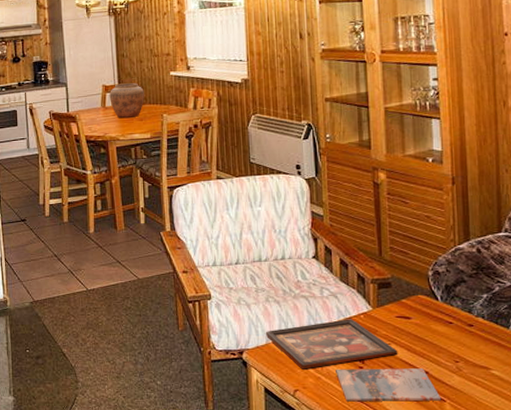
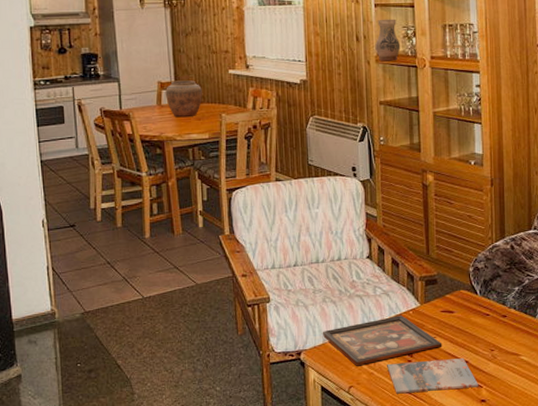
ceramic pitcher: none [320,14,348,58] -> present [375,19,401,62]

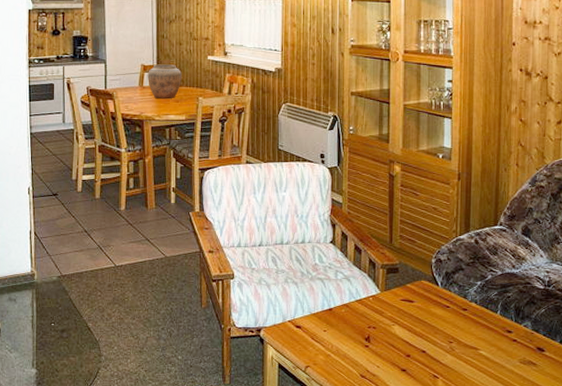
decorative tray: present [322,315,443,367] -> none [282,301,401,348]
ceramic pitcher: present [375,19,401,62] -> none [349,13,375,54]
magazine: present [387,358,479,394] -> none [344,347,435,378]

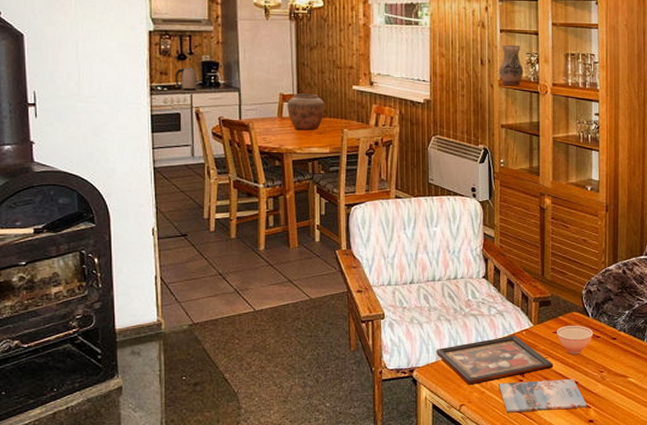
kettle: none [50,42,69,63] -> present [175,67,197,91]
decorative tray: none [282,301,401,348] -> present [435,335,554,386]
magazine: none [344,347,435,378] -> present [498,379,588,413]
ceramic pitcher: none [349,13,375,54] -> present [499,44,524,86]
bowl: none [404,293,443,324] -> present [556,325,594,355]

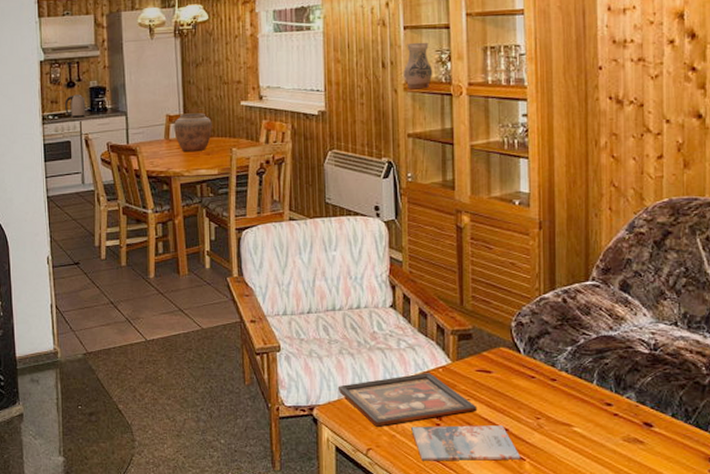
bowl: present [556,325,594,355] -> none [480,362,527,398]

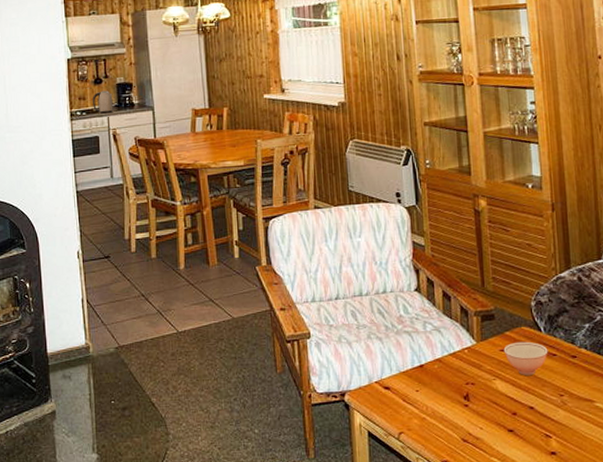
vase: present [174,113,212,151] -> none [200,106,237,144]
decorative tray: present [337,373,477,428] -> none [367,354,503,411]
ceramic pitcher: present [403,42,433,90] -> none [417,35,445,81]
magazine: present [411,425,521,461] -> none [441,404,548,443]
bowl: none [480,362,527,398] -> present [503,341,548,376]

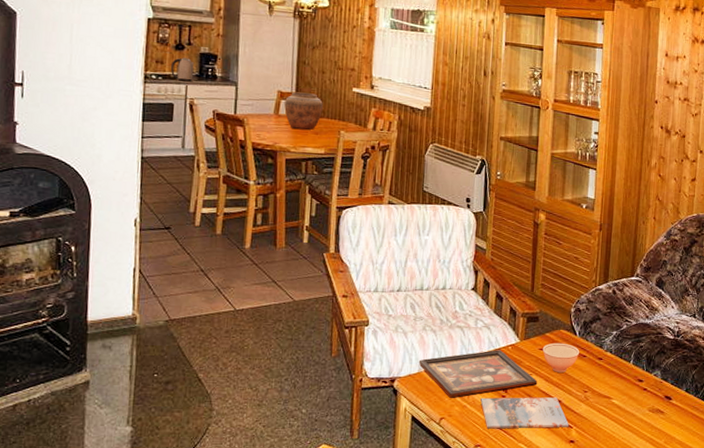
vase: none [200,106,237,144] -> present [284,92,323,130]
decorative tray: none [367,354,503,411] -> present [418,350,538,399]
magazine: none [441,404,548,443] -> present [480,397,570,429]

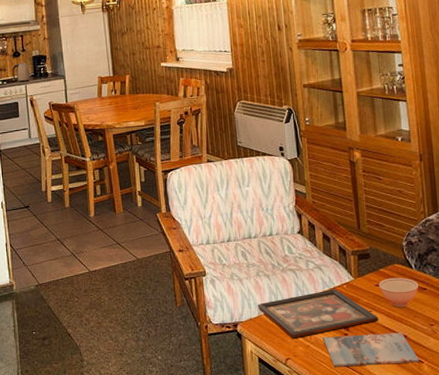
vase: present [284,92,323,130] -> none [105,74,138,107]

